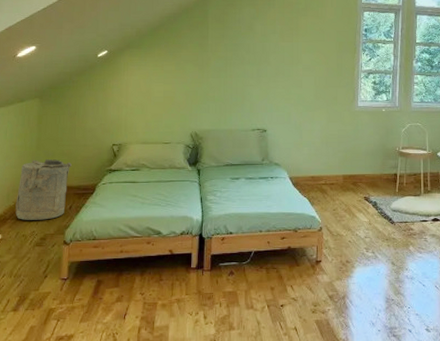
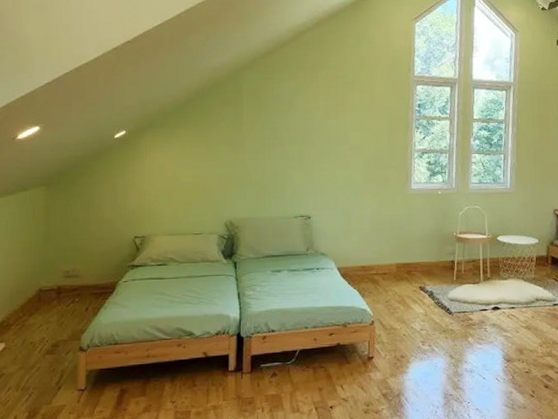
laundry hamper: present [15,159,73,220] -> none [20,255,88,326]

